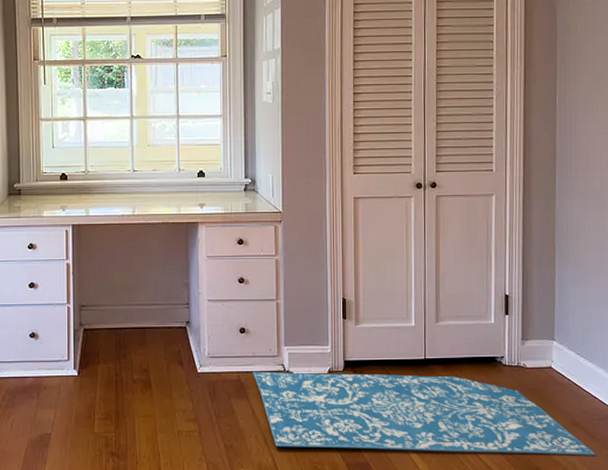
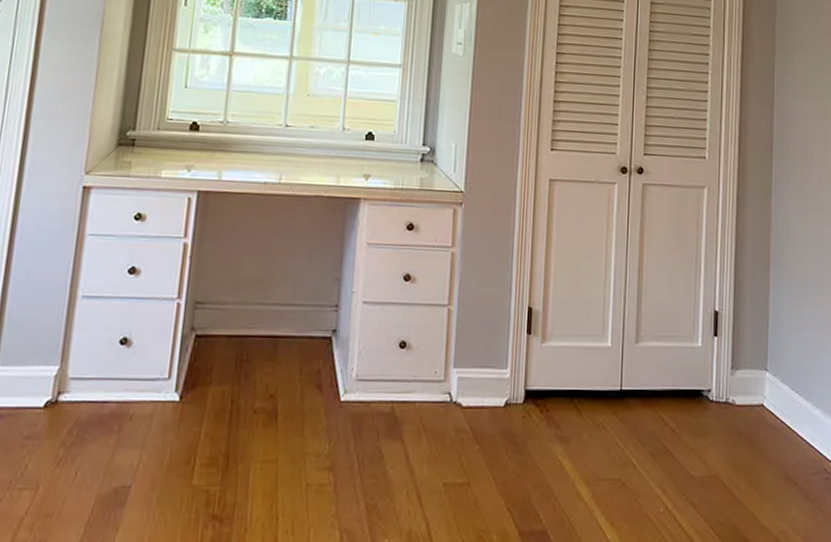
rug: present [253,371,596,456] -> none [411,401,811,521]

